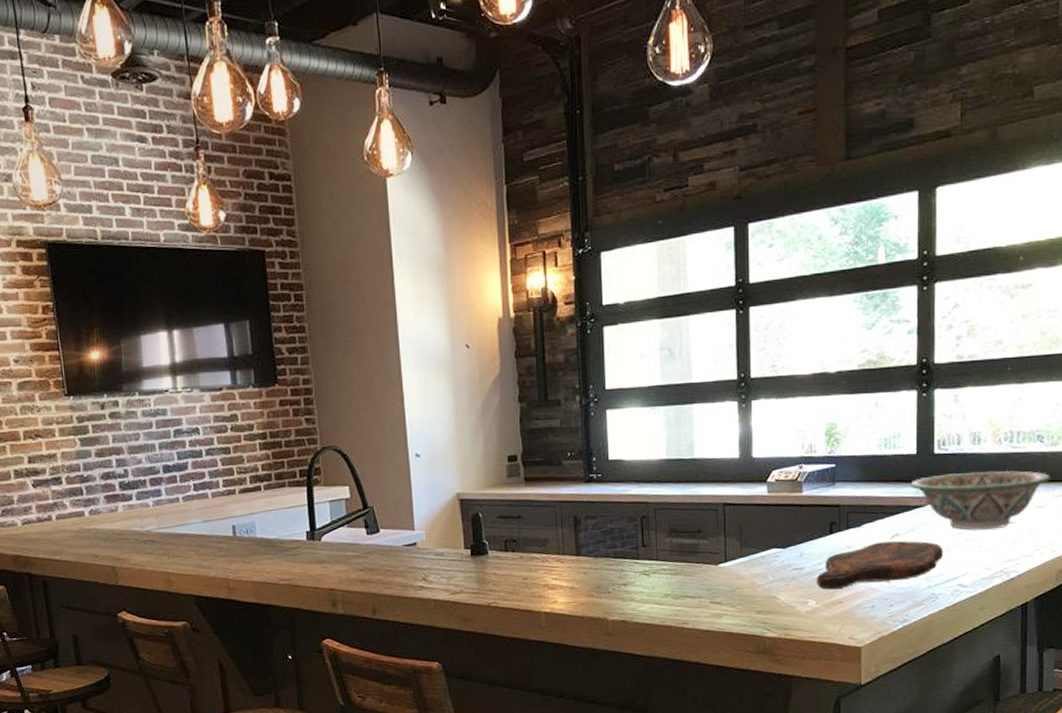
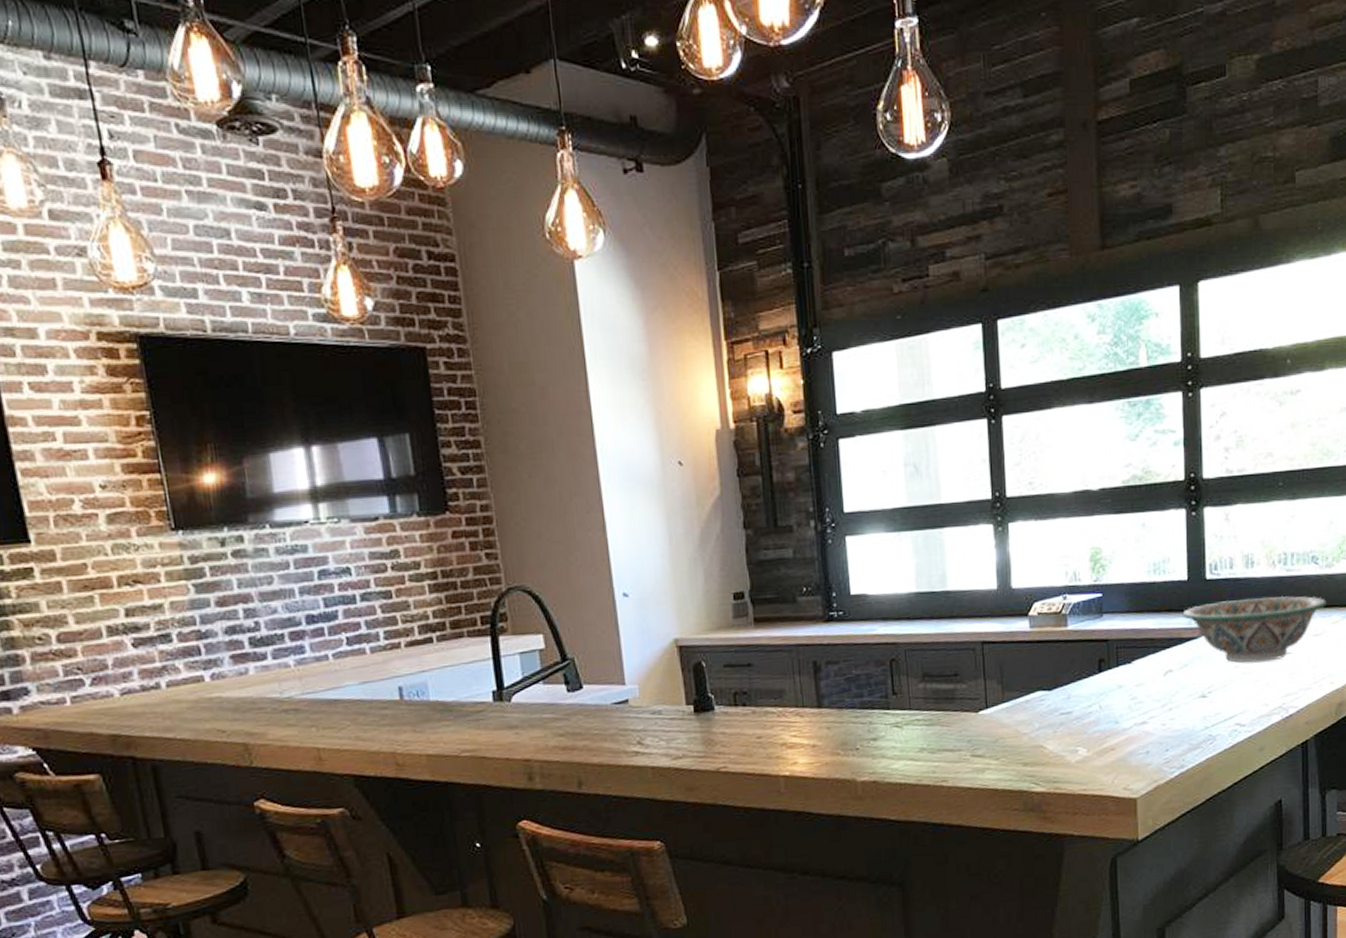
cutting board: present [816,541,944,590] -> none [1085,677,1220,736]

